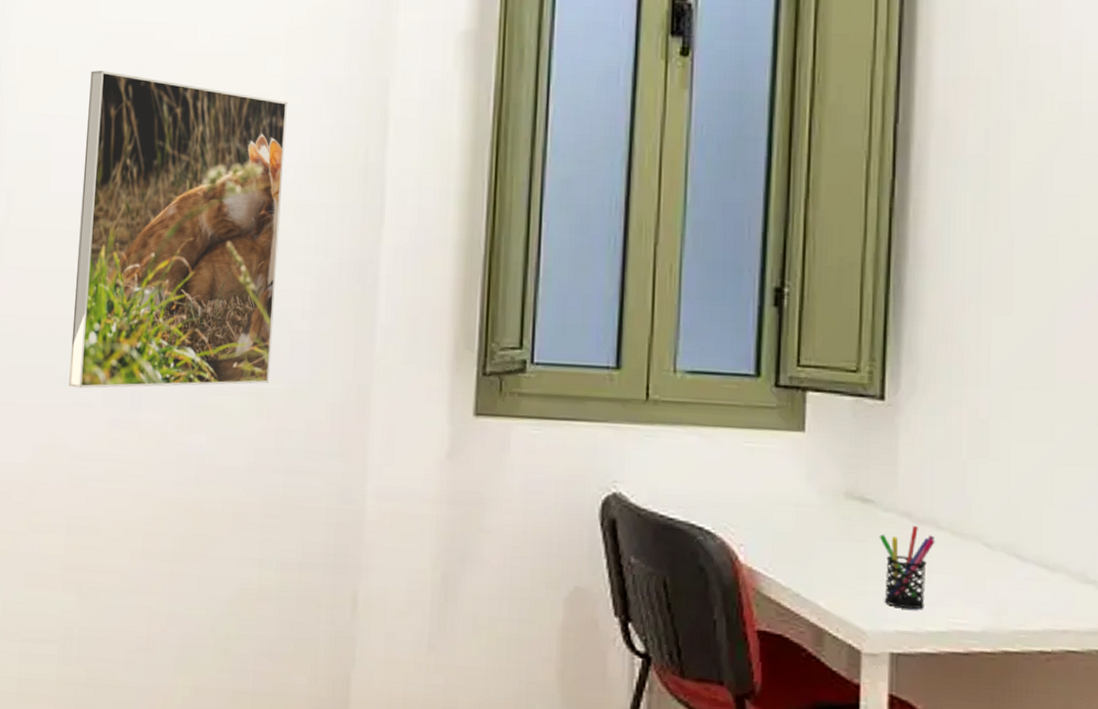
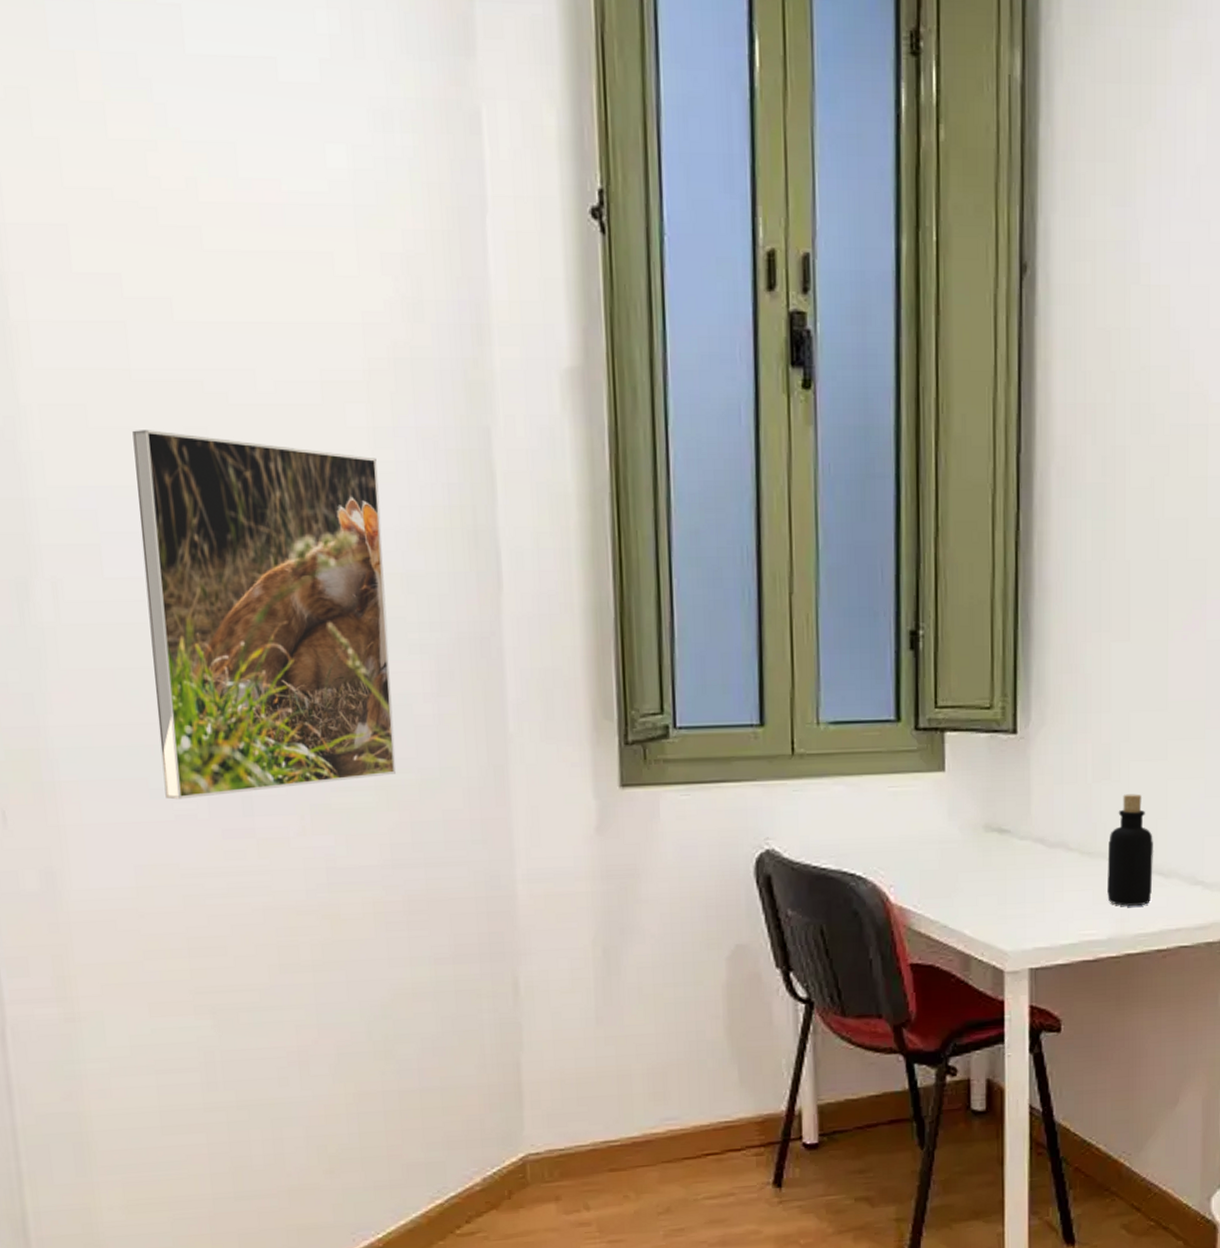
pen holder: present [879,525,935,610] -> none [1016,849,1066,927]
bottle: none [982,475,1038,600] -> present [1107,794,1154,906]

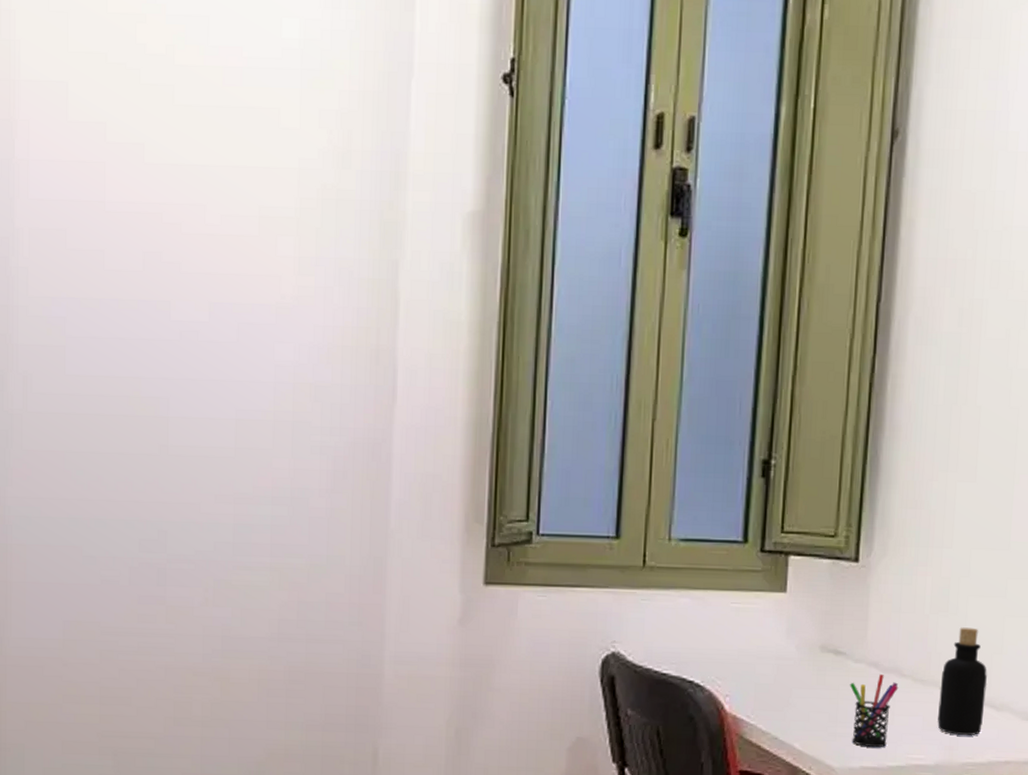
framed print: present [132,430,396,800] -> none [95,252,299,567]
pen holder: none [1016,849,1066,927] -> present [849,673,899,748]

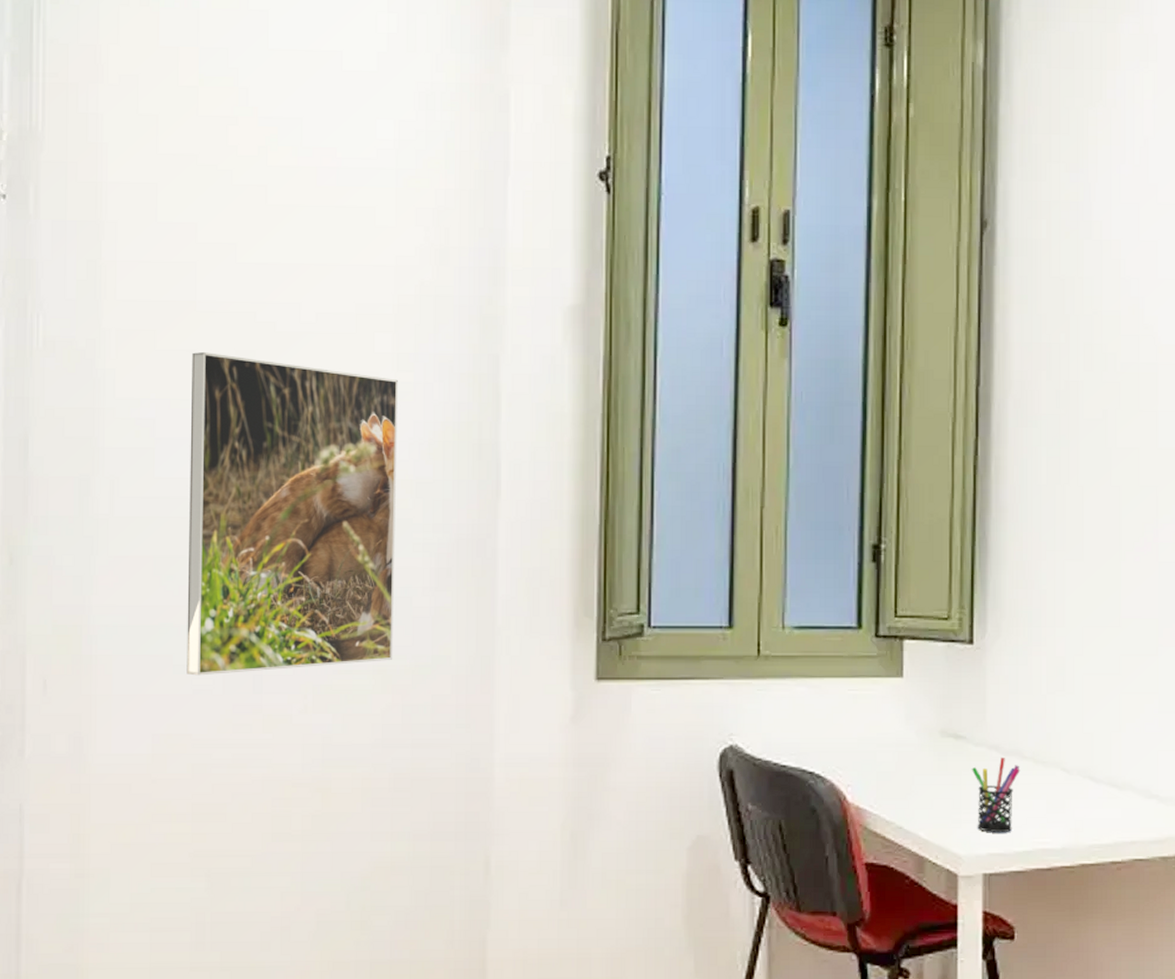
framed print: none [95,252,299,567] -> present [186,352,398,676]
bottle: present [937,627,988,736] -> none [1062,706,1108,817]

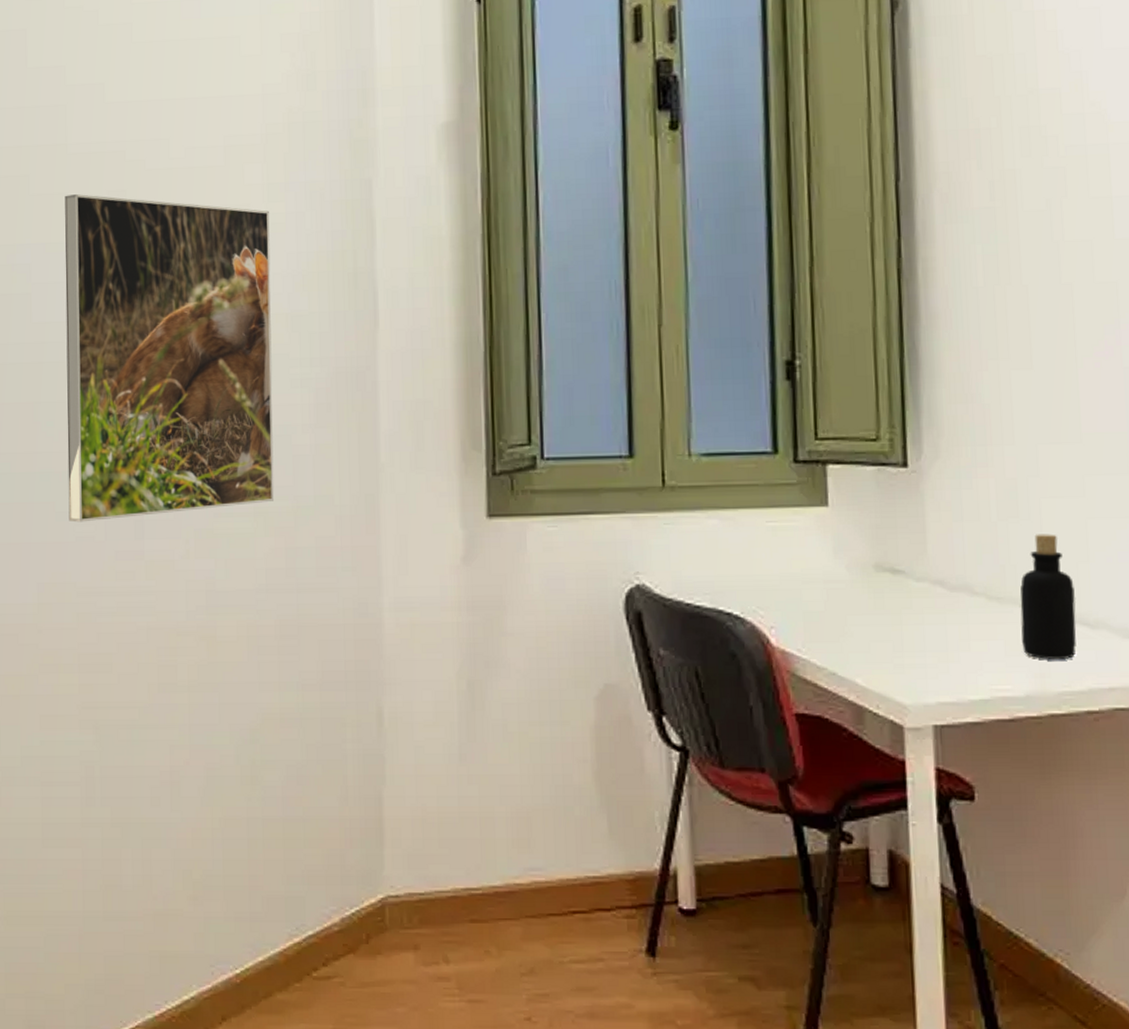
pen holder: present [971,756,1020,833] -> none [913,593,971,679]
bottle: none [1062,706,1108,817] -> present [1020,534,1076,660]

